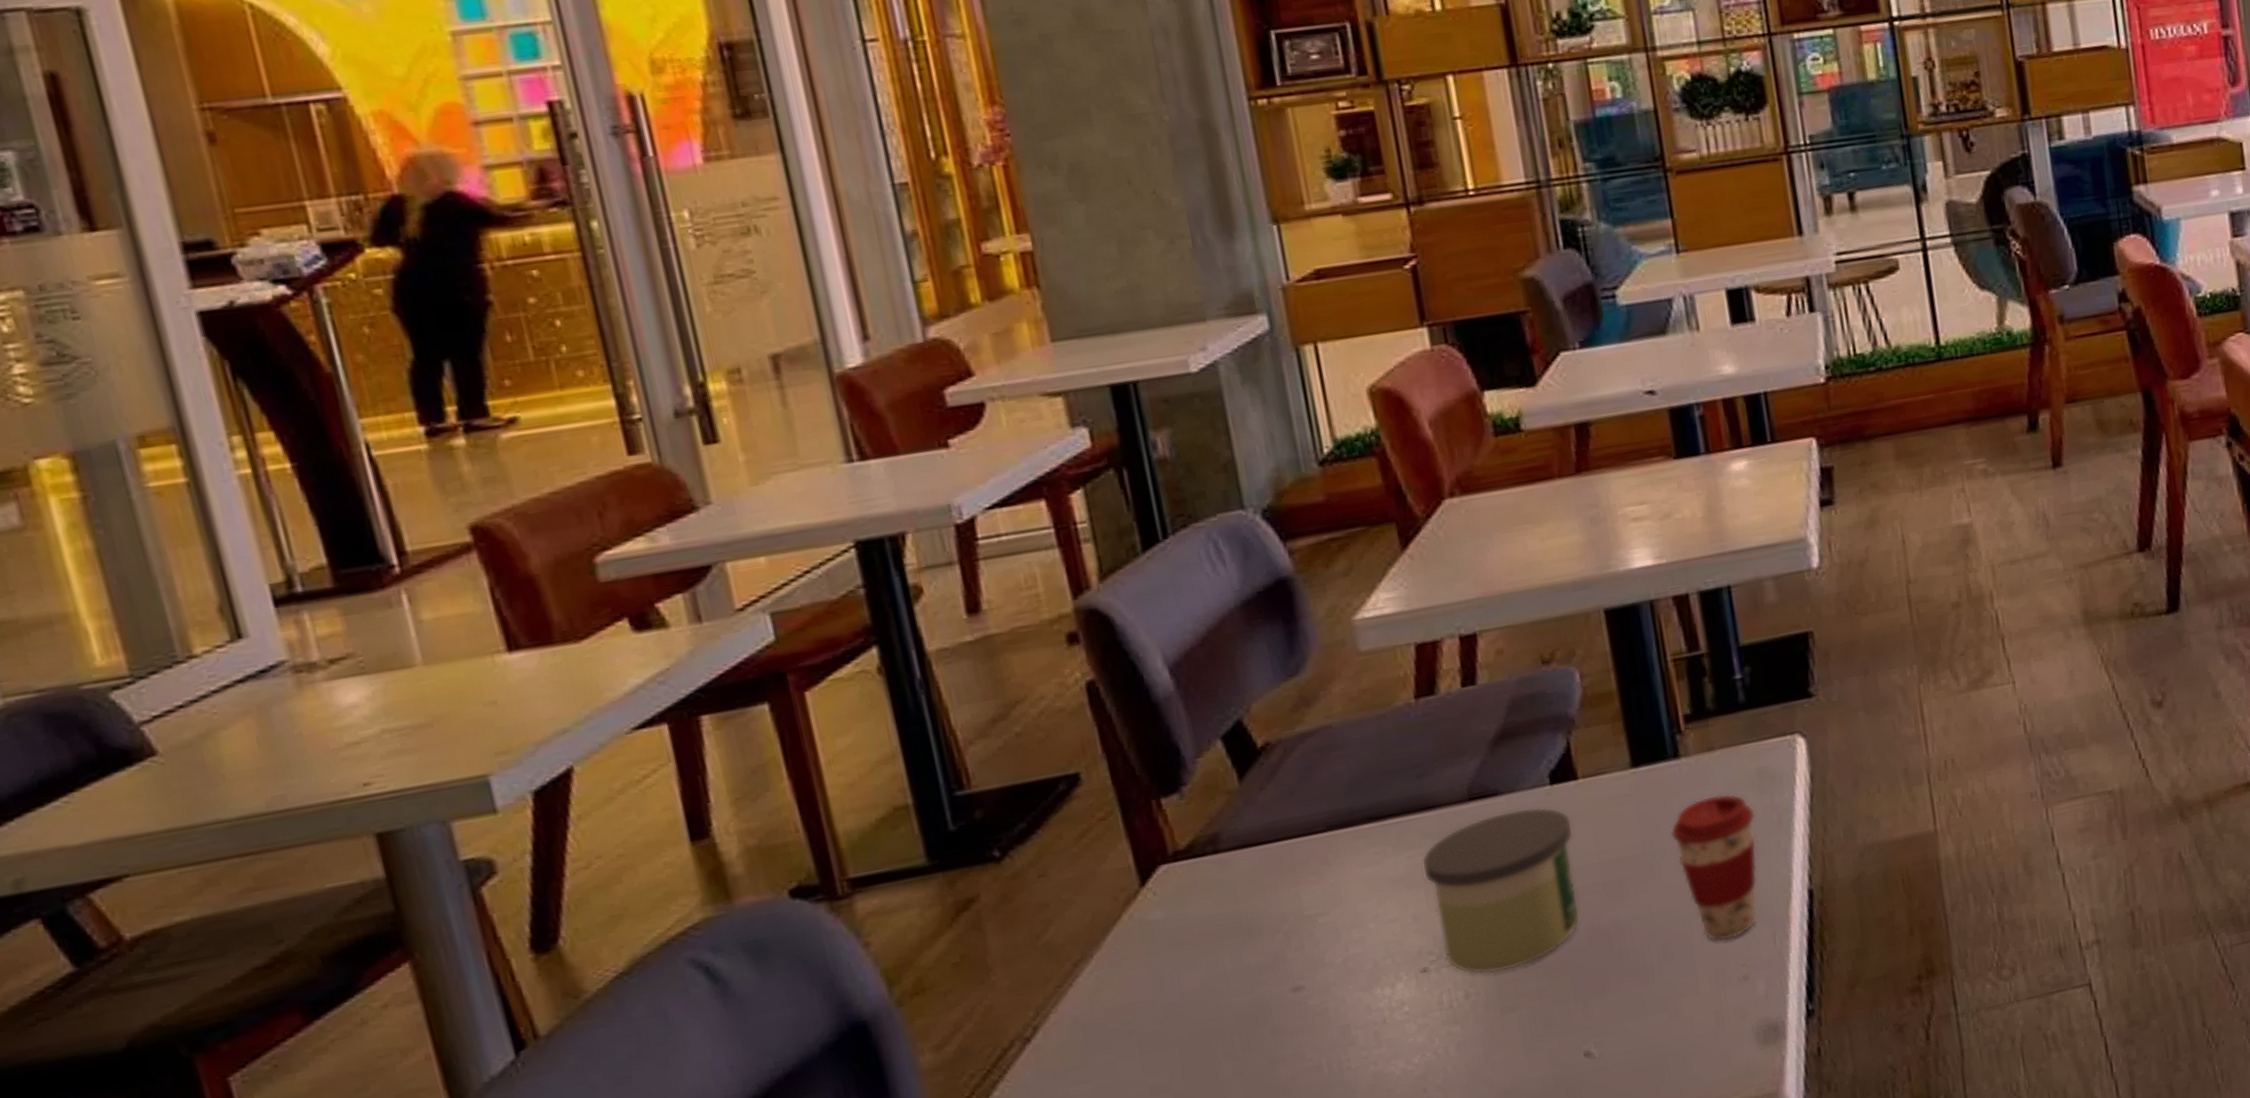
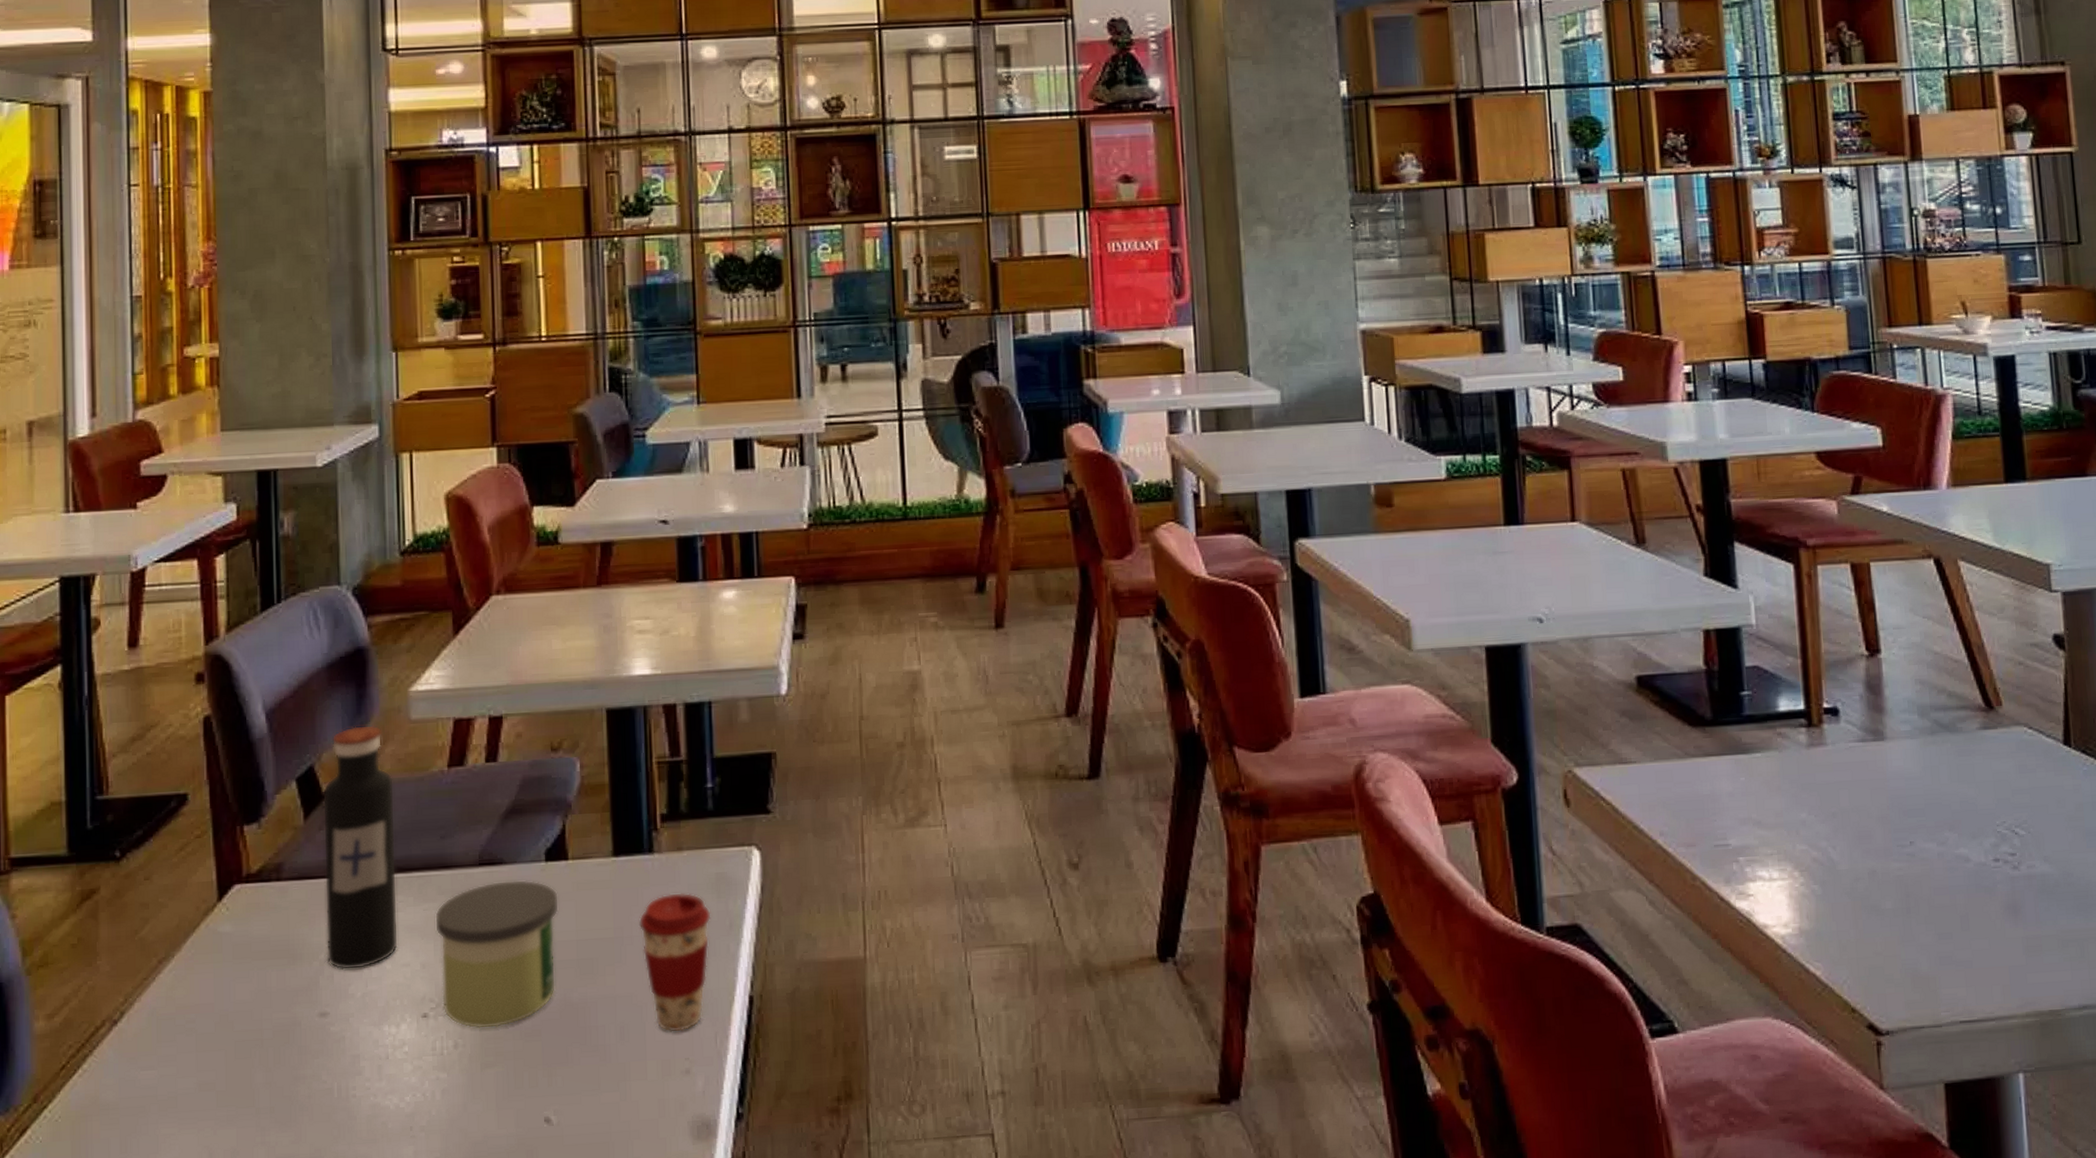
water bottle: none [1257,664,1381,938] -> present [322,724,399,971]

